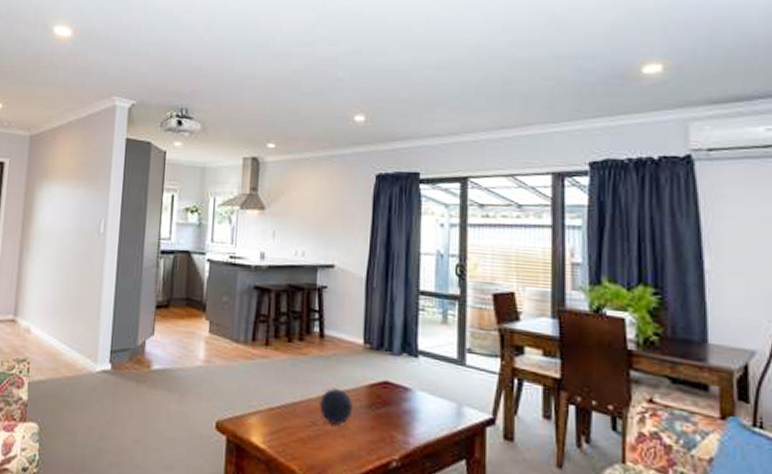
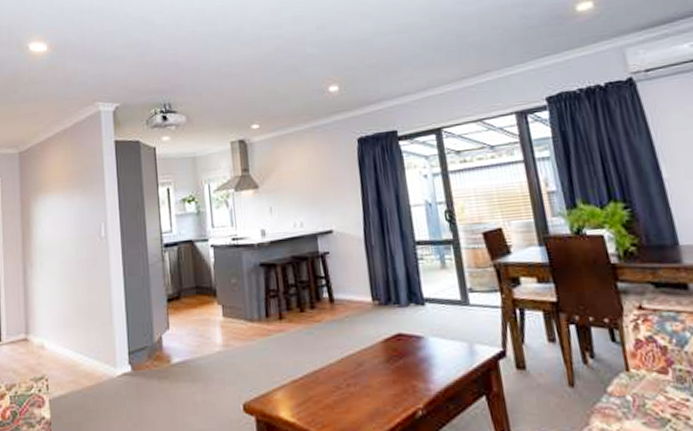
decorative orb: present [318,387,353,426] -> none [339,348,373,386]

